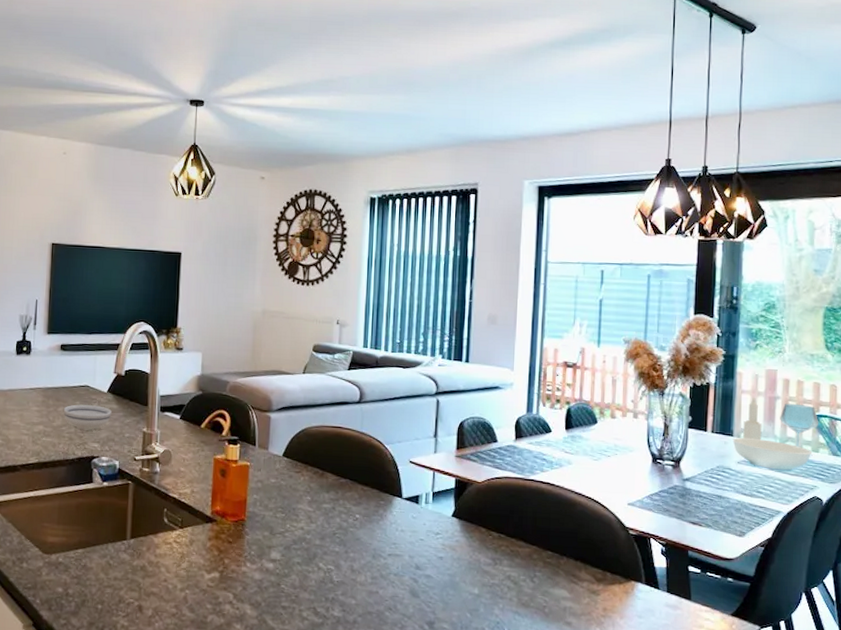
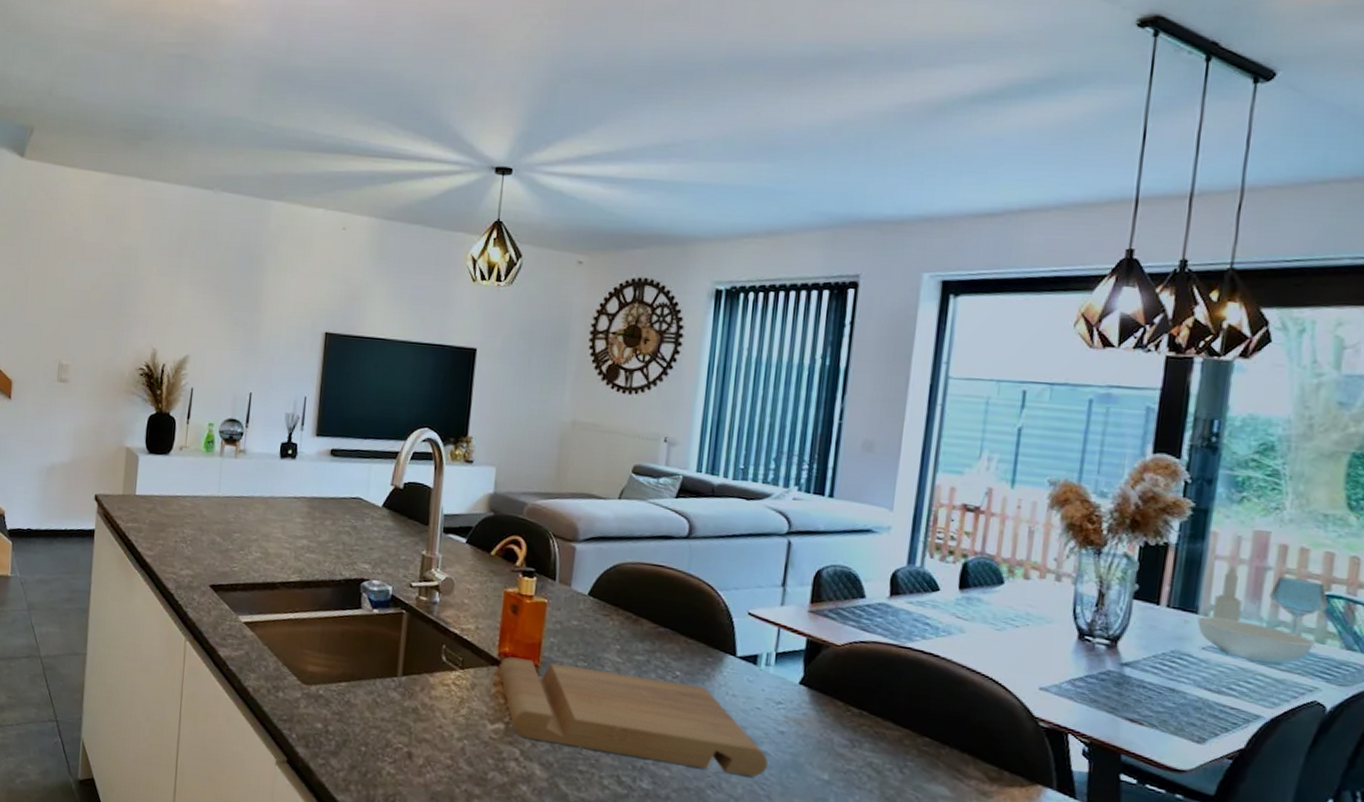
bowl: present [63,404,112,431] -> none [330,518,386,549]
cutting board: none [212,514,431,597] -> present [499,656,768,777]

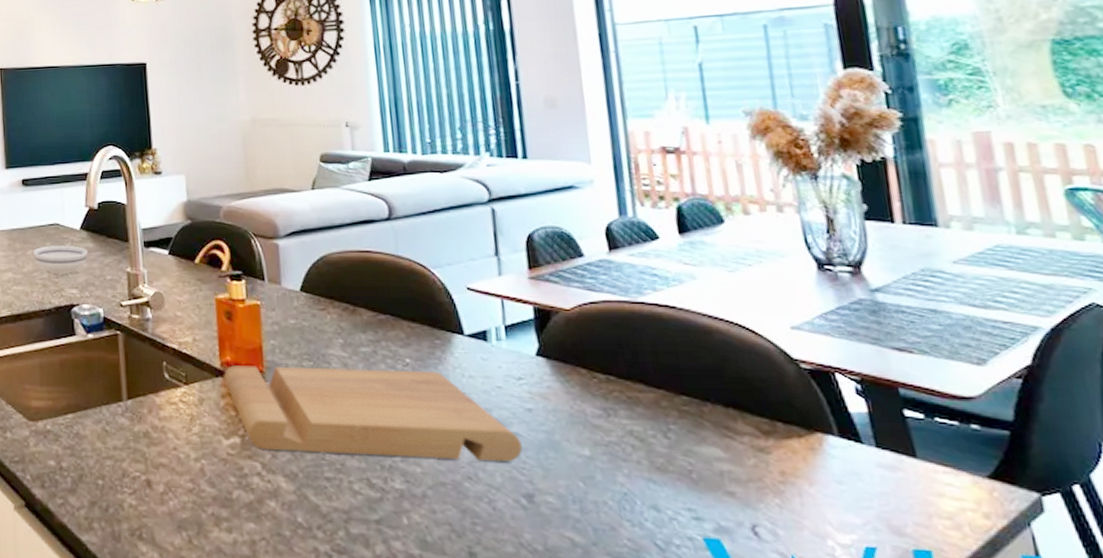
bowl: none [330,518,386,549] -> present [32,245,88,275]
bowl: present [1196,616,1314,666] -> none [938,227,1073,270]
candle: present [1212,566,1242,622] -> none [951,172,986,230]
wine glass: present [1269,576,1328,649] -> none [1008,175,1076,248]

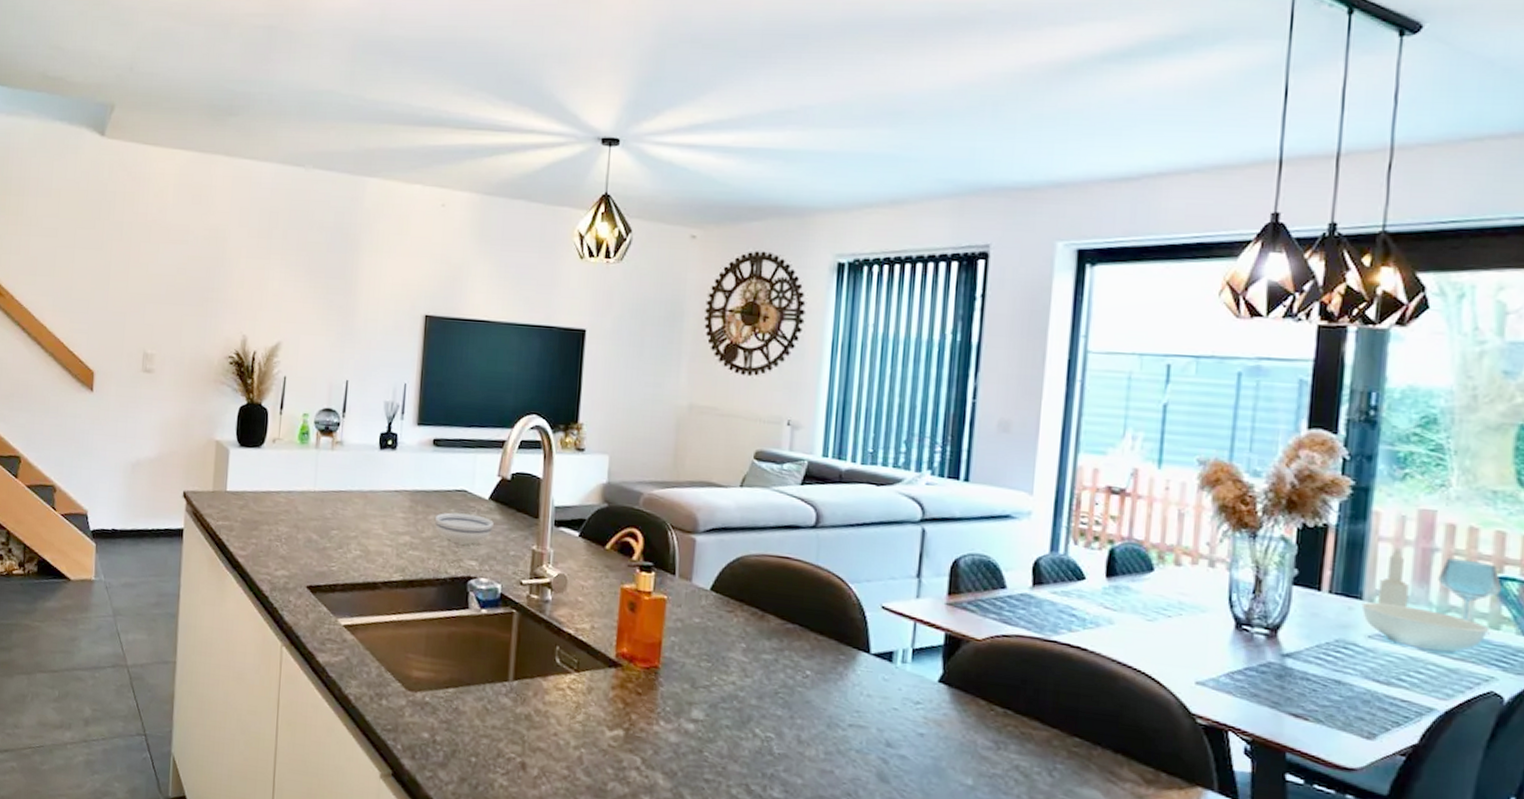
cutting board: present [224,365,522,462] -> none [617,657,907,783]
bowl: none [938,227,1073,270] -> present [1361,602,1488,654]
candle: none [951,172,986,230] -> present [1378,548,1409,608]
wine glass: none [1008,175,1076,248] -> present [1438,558,1501,636]

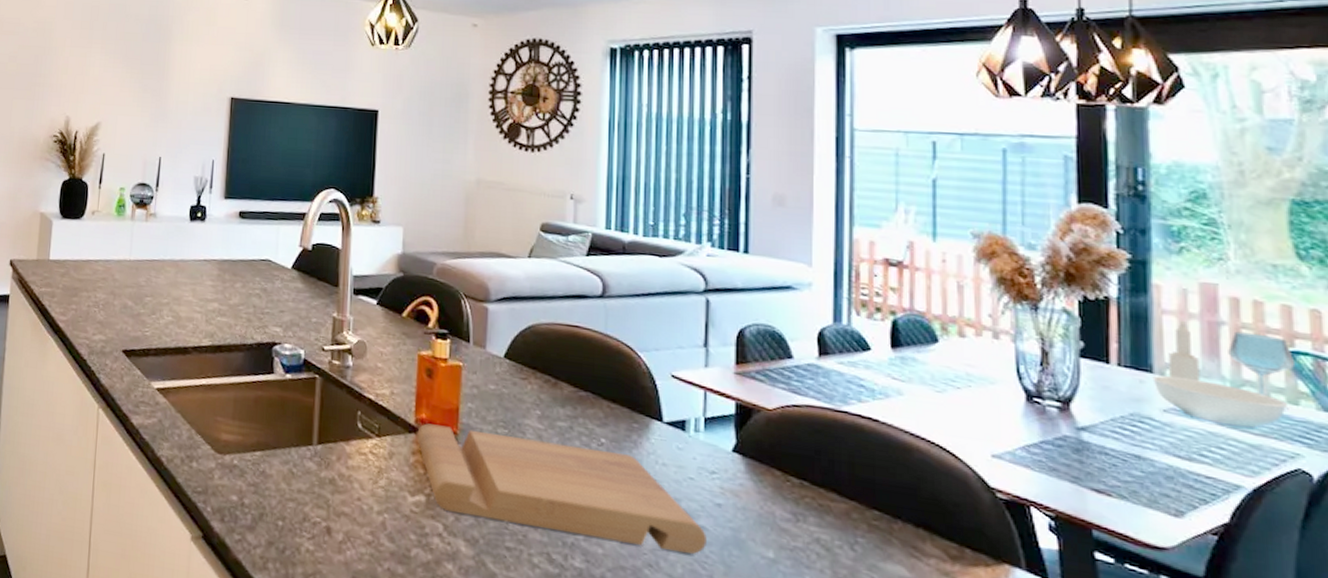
bowl: present [434,512,494,545] -> none [241,280,296,312]
cutting board: none [617,657,907,783] -> present [417,423,707,555]

